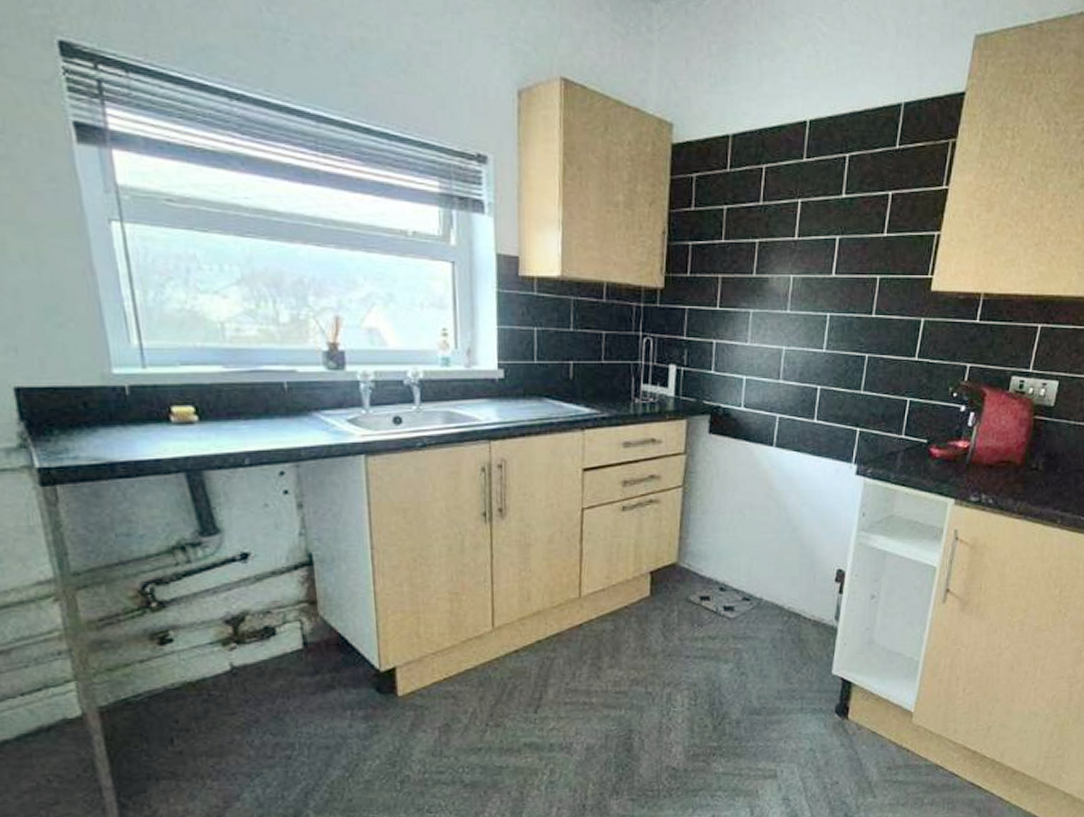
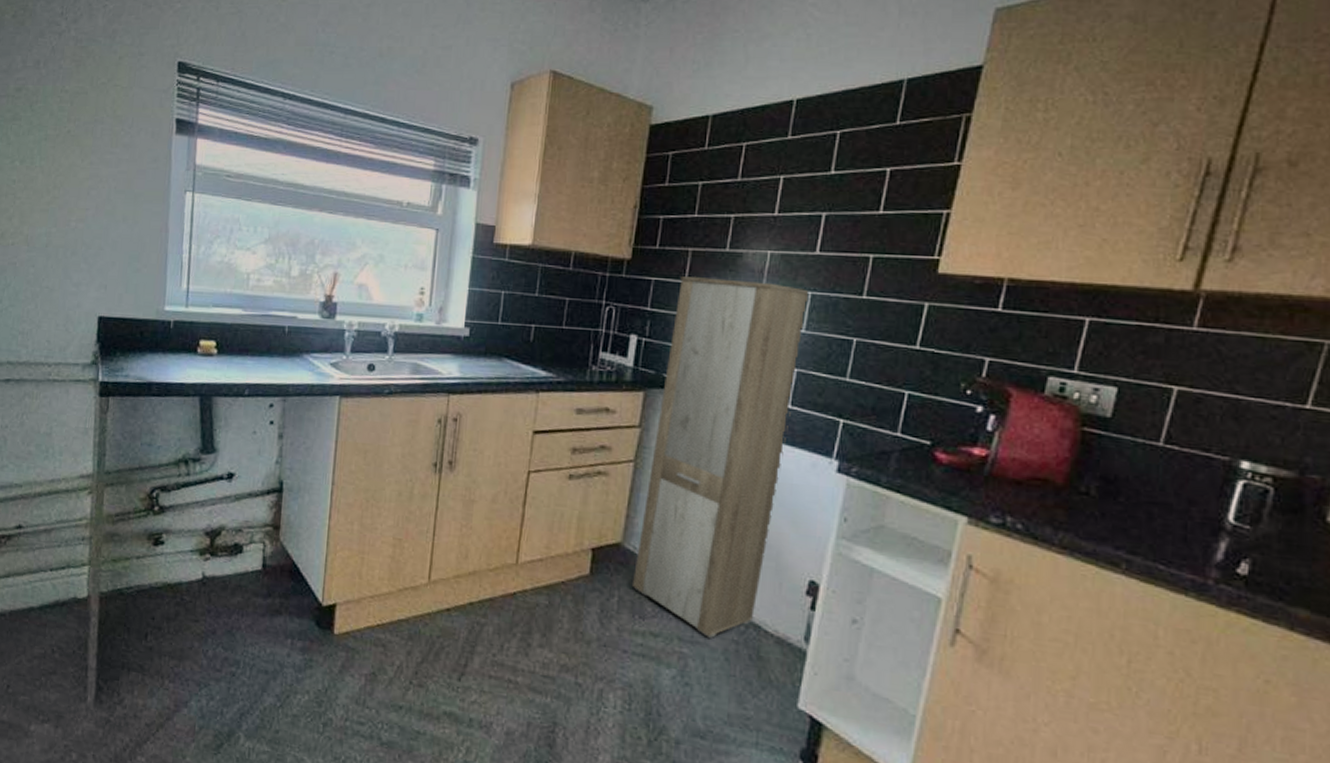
cabinet: none [690,304,828,632] -> present [633,276,809,638]

